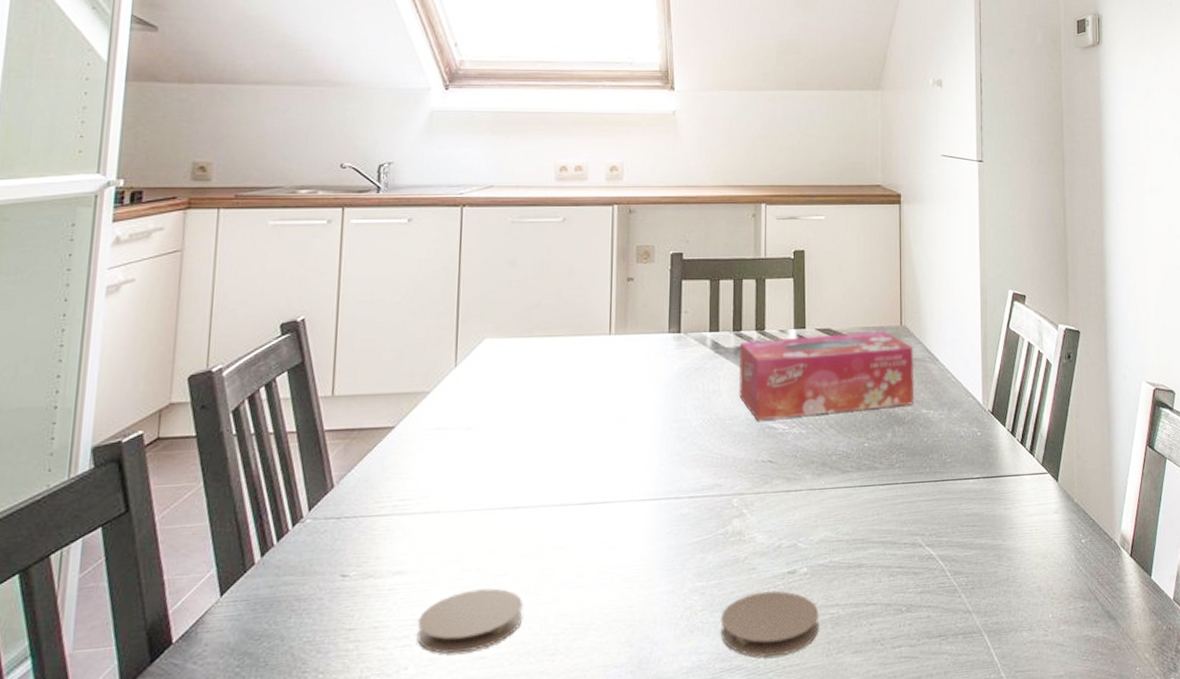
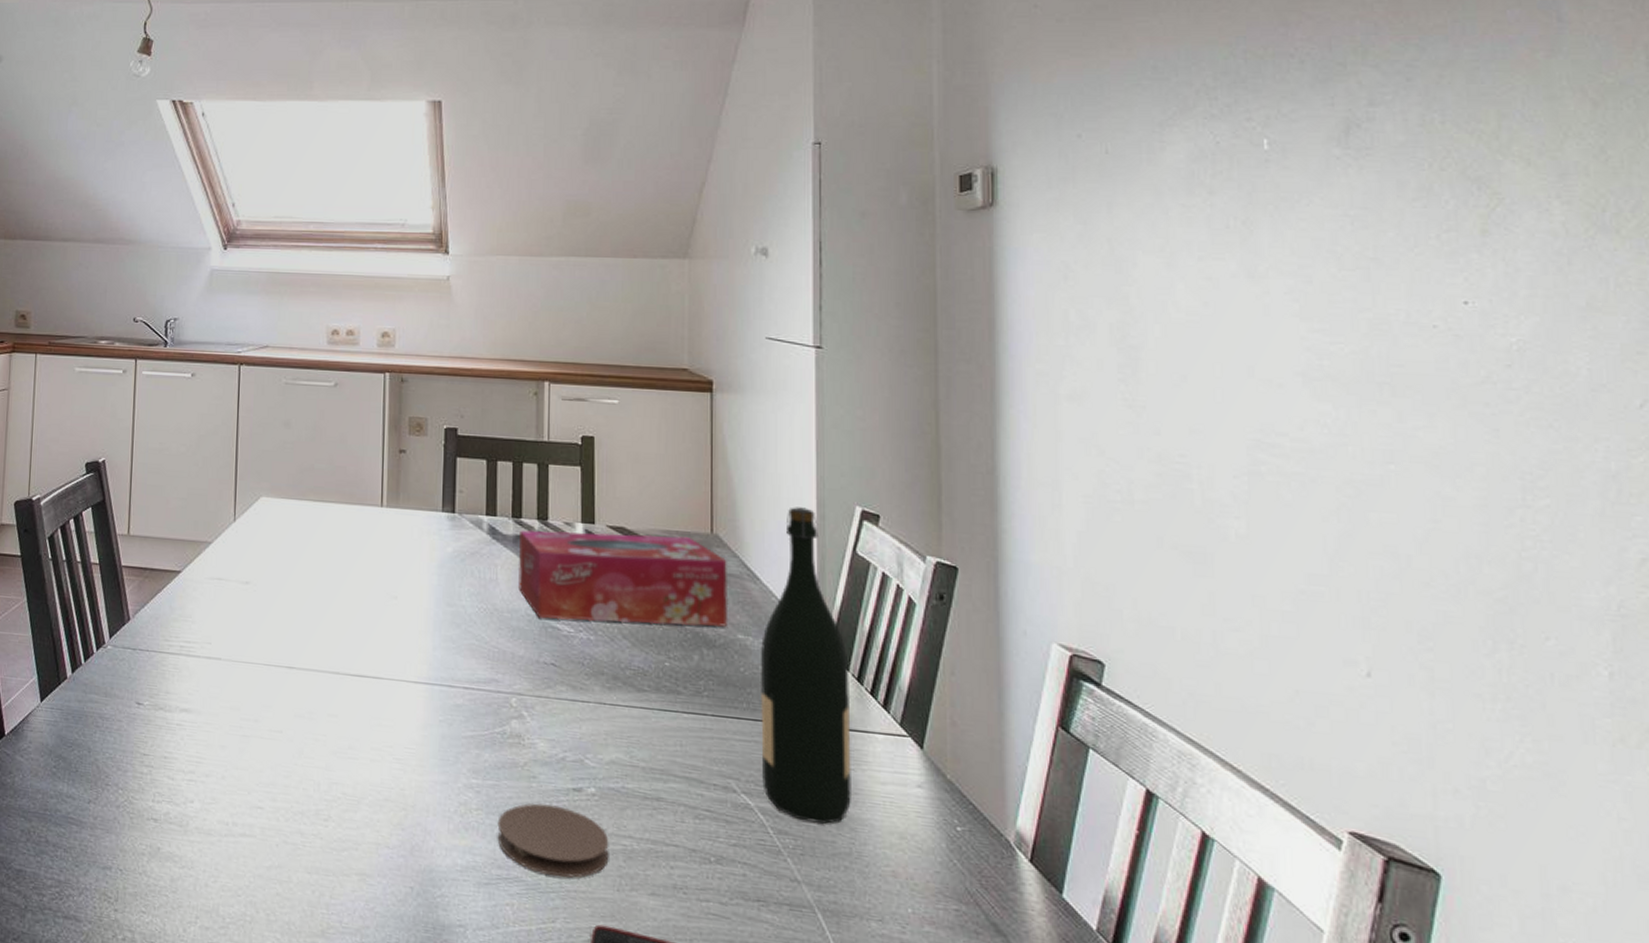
coaster: present [417,587,524,654] -> none [201,739,298,799]
wine bottle: none [939,295,1008,560] -> present [760,507,851,824]

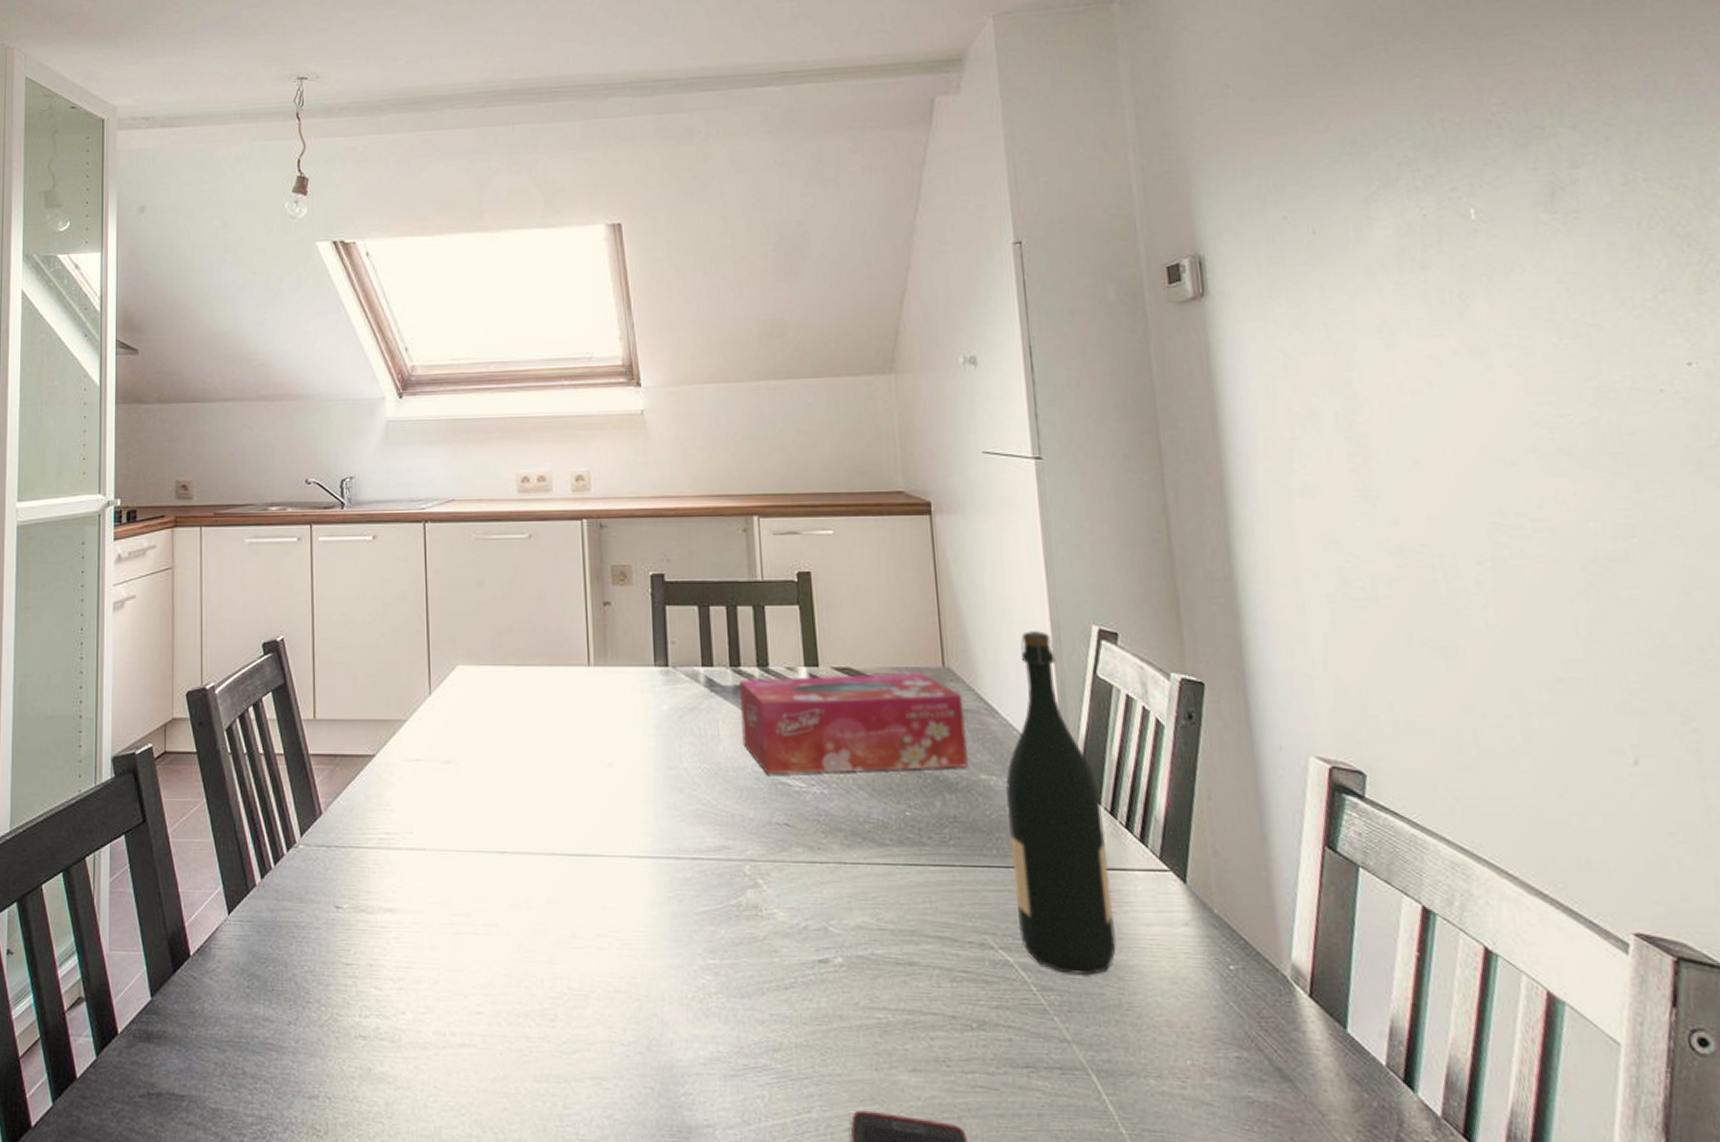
coaster: present [497,803,609,878] -> none [740,980,864,1061]

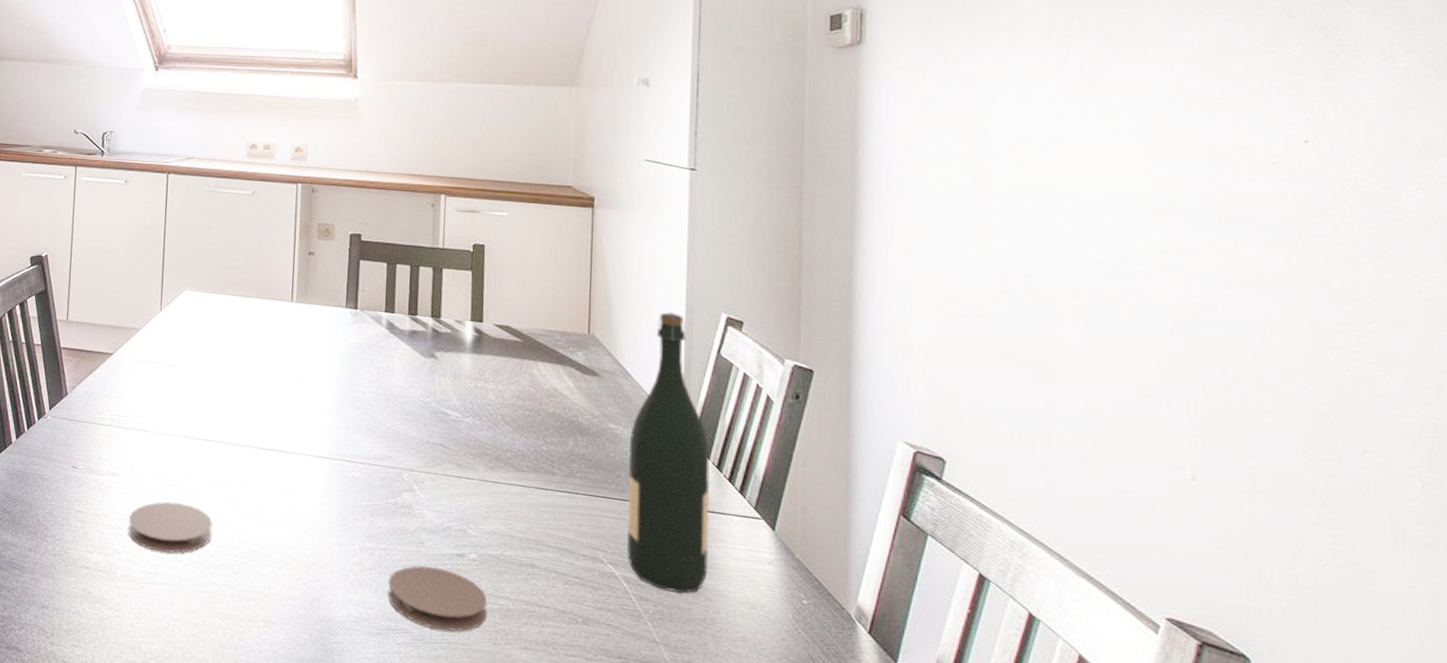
coaster: none [412,936,518,1005] -> present [128,501,213,553]
tissue box: present [739,673,968,775] -> none [413,326,602,417]
coaster: none [740,980,864,1061] -> present [387,566,488,632]

